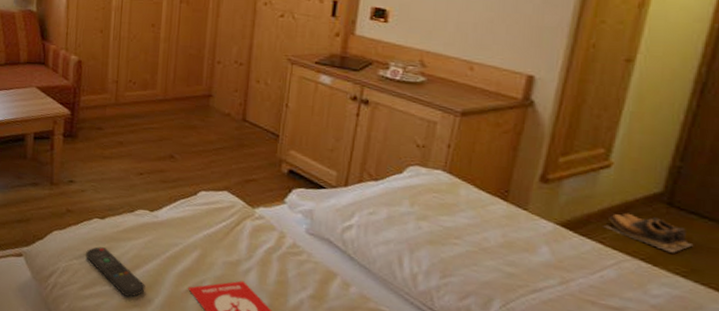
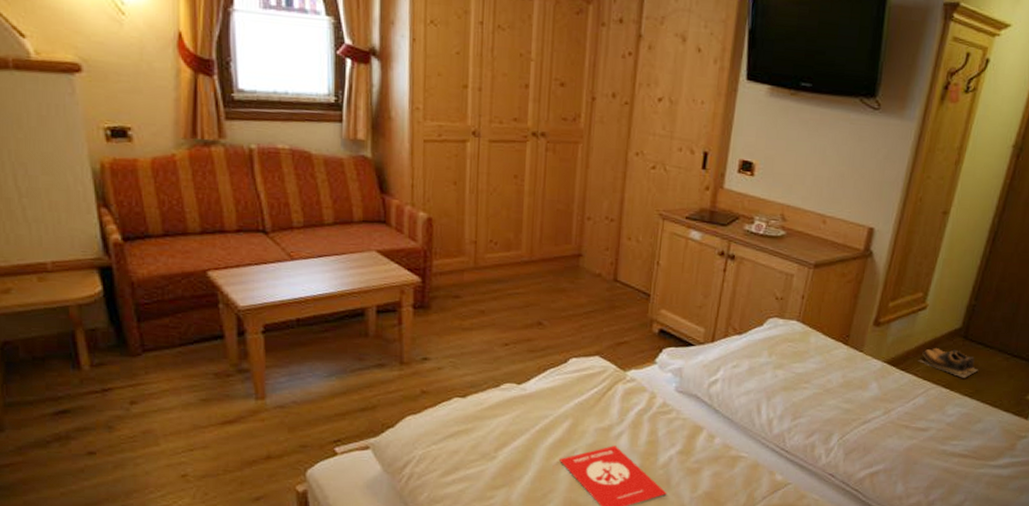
remote control: present [86,246,146,297] -> none [446,428,514,477]

